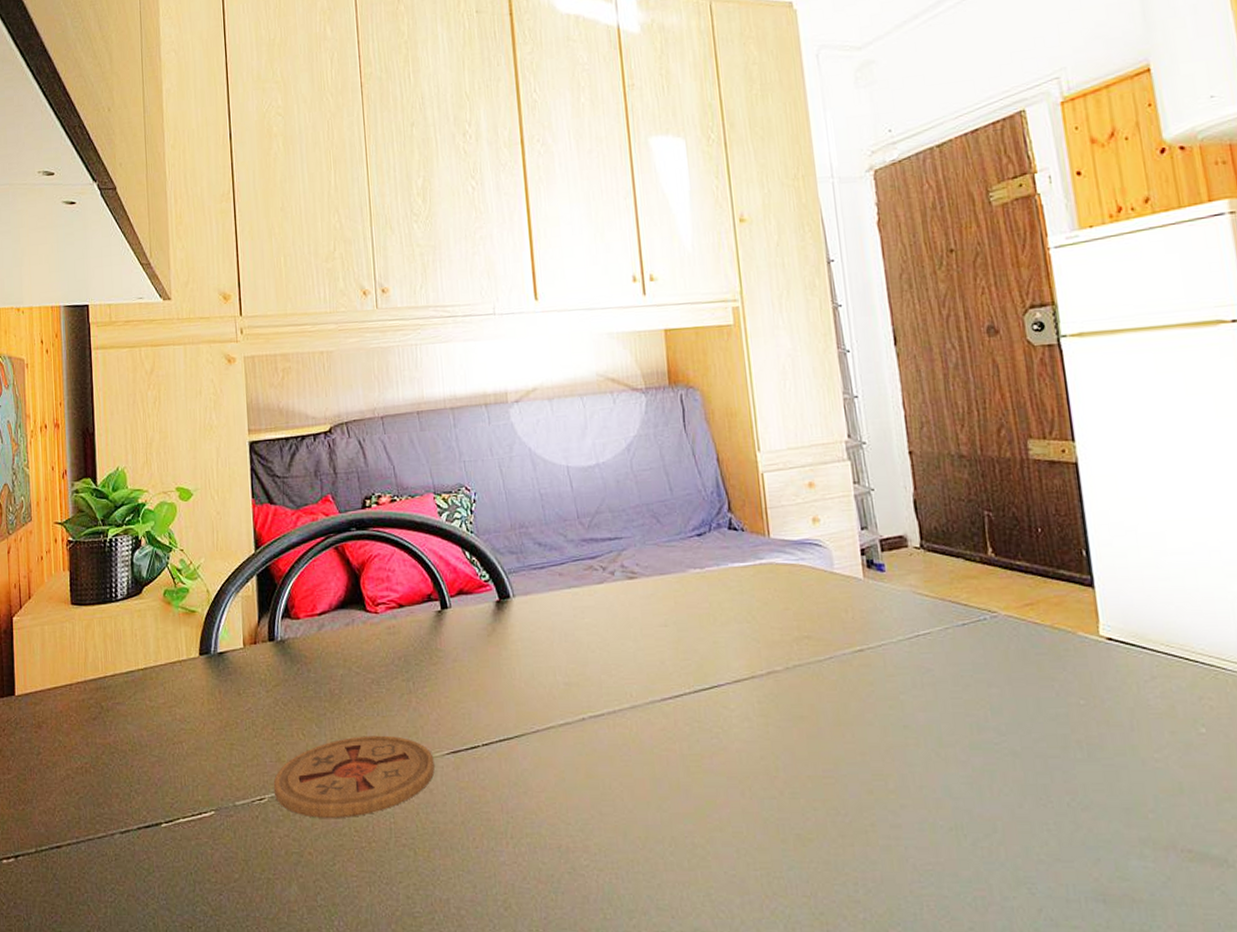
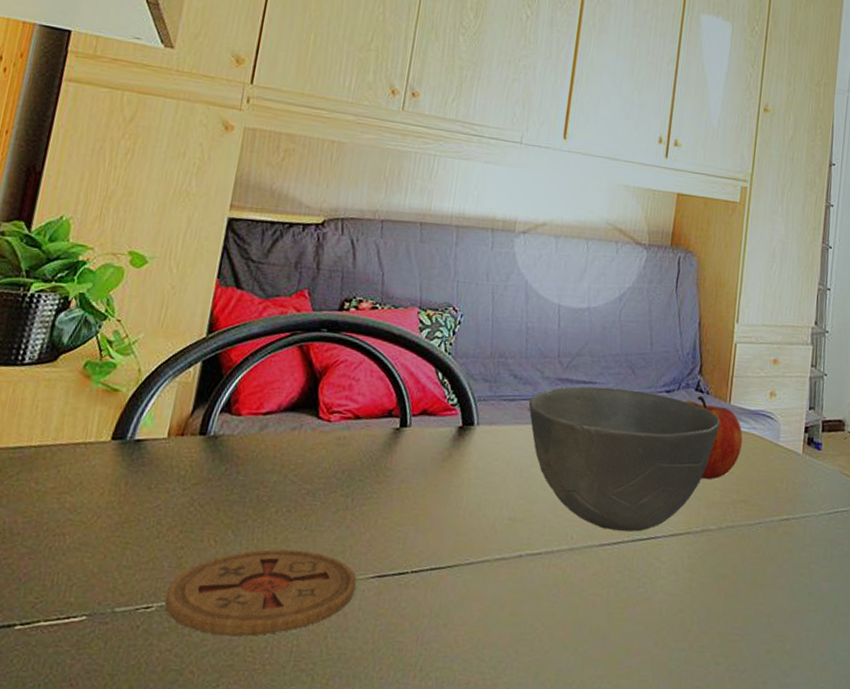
bowl: none [558,538,764,683] -> present [528,386,721,532]
fruit: none [719,533,793,619] -> present [684,395,743,479]

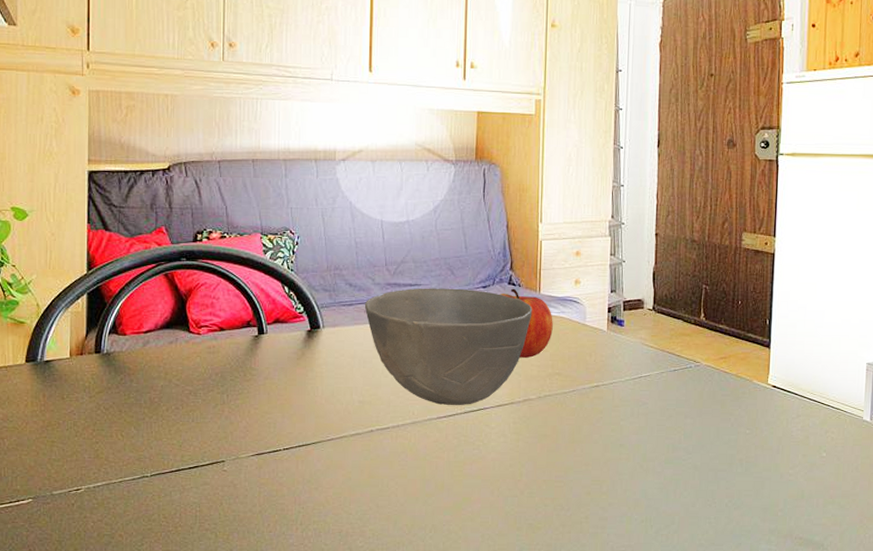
coaster: present [164,549,357,636] -> none [90,438,240,506]

